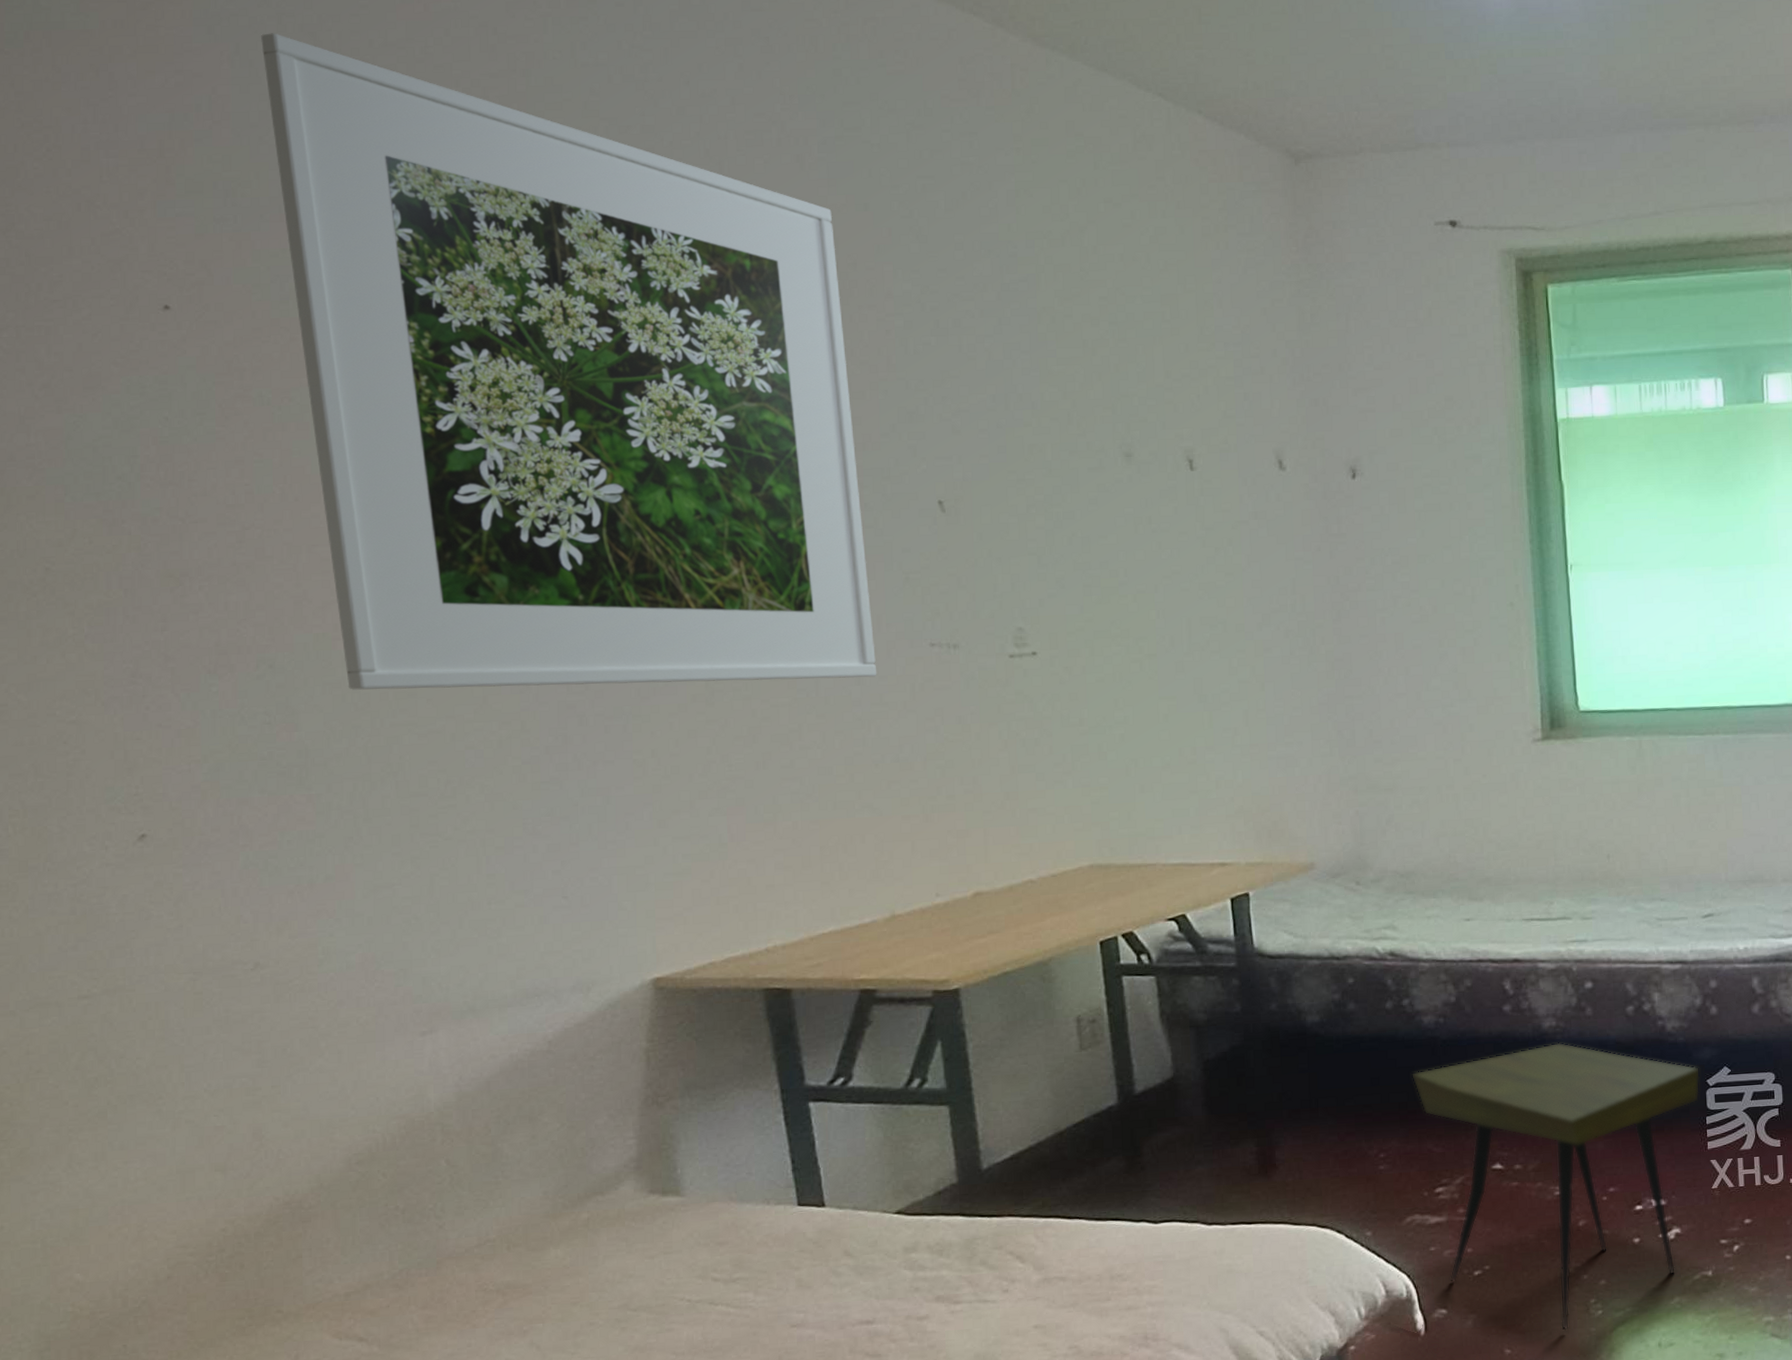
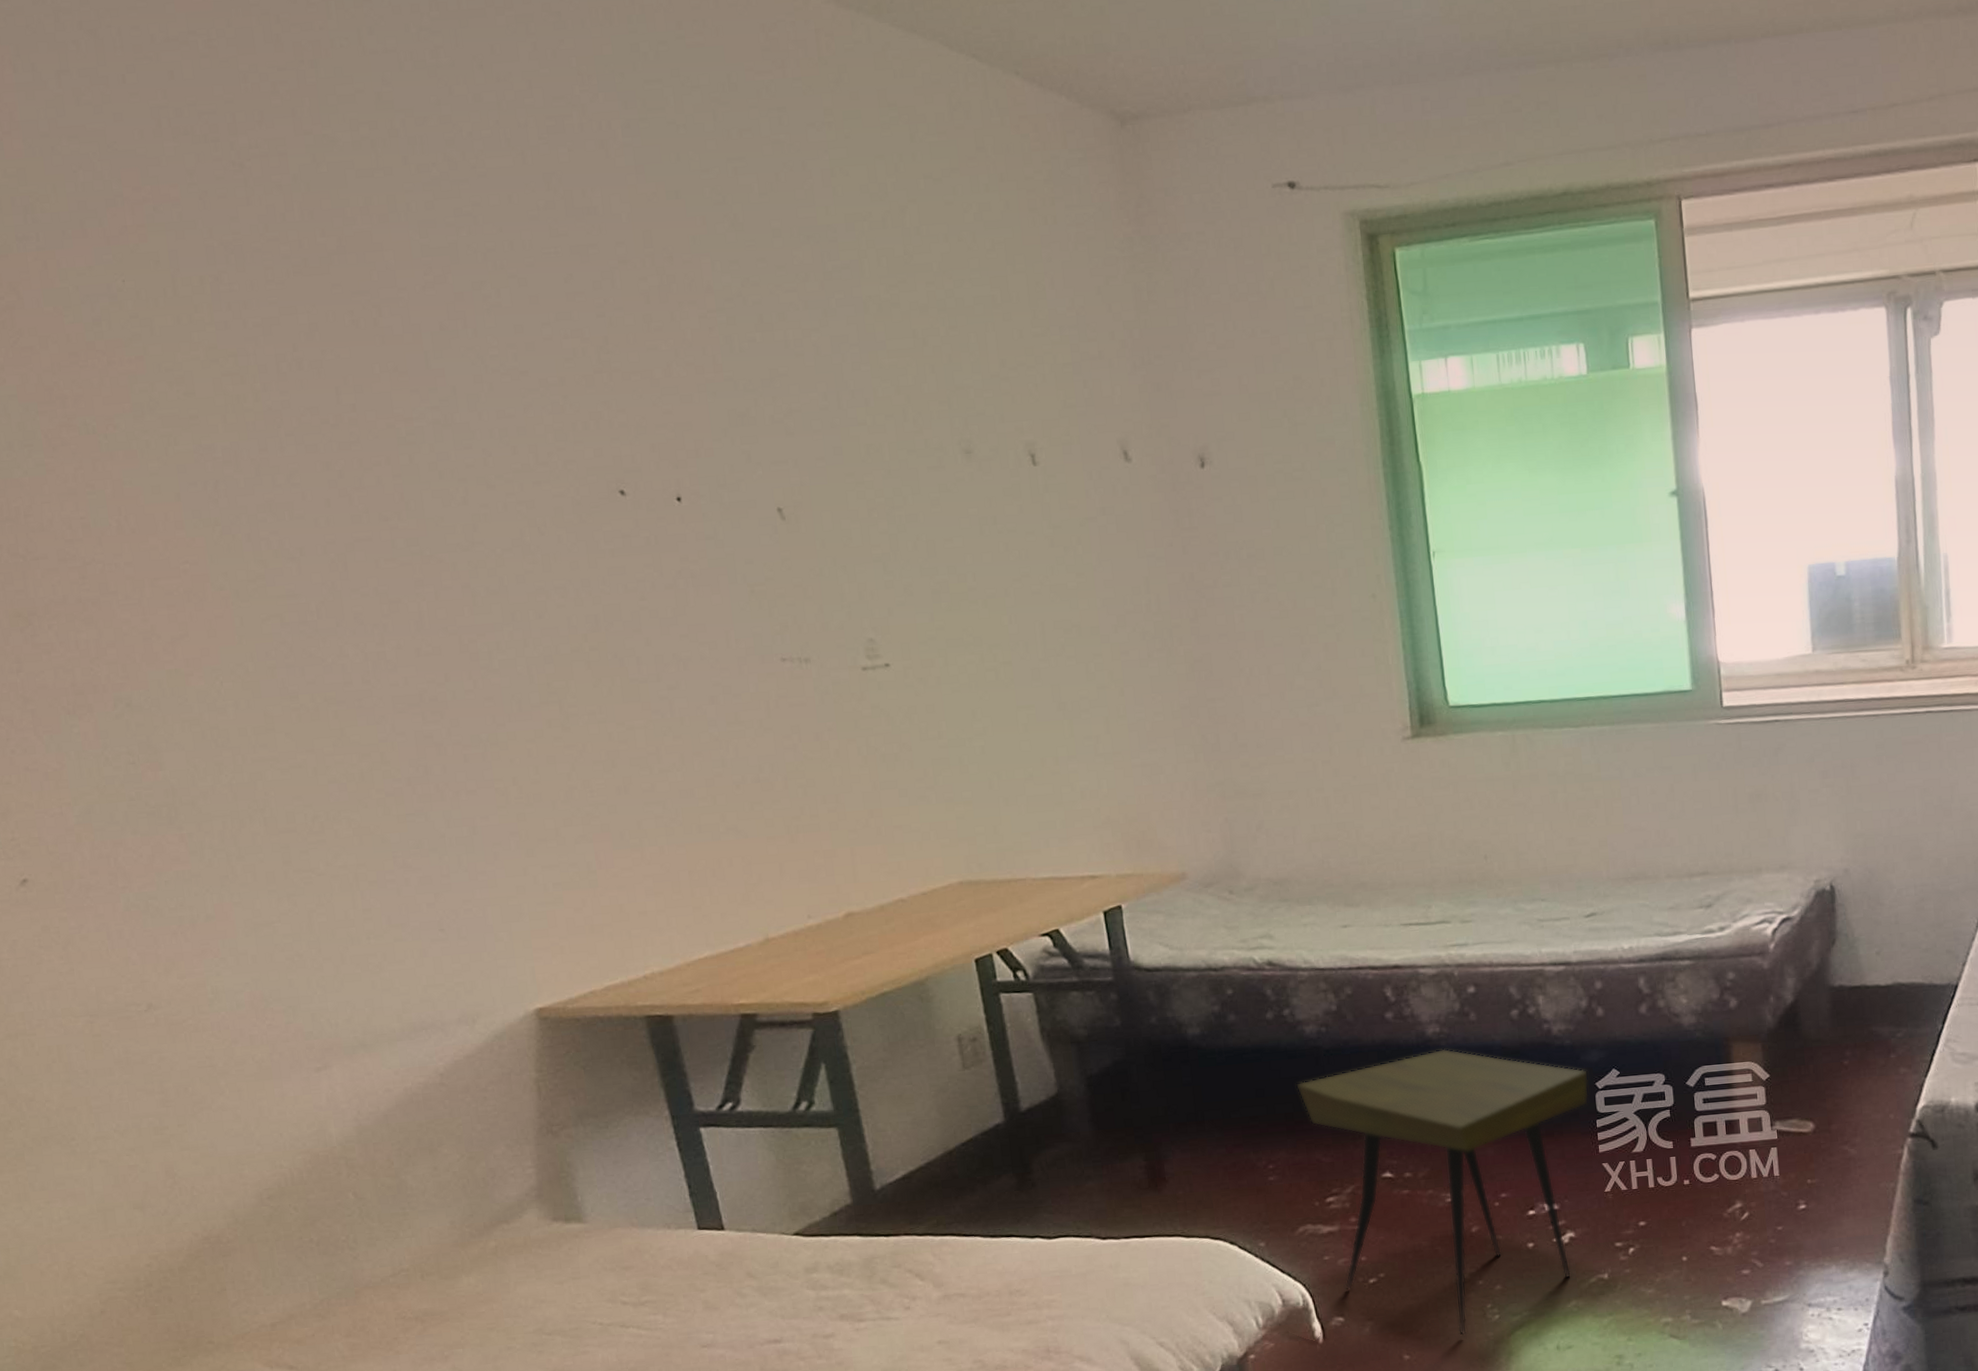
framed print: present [261,33,877,690] -> none [40,32,731,727]

